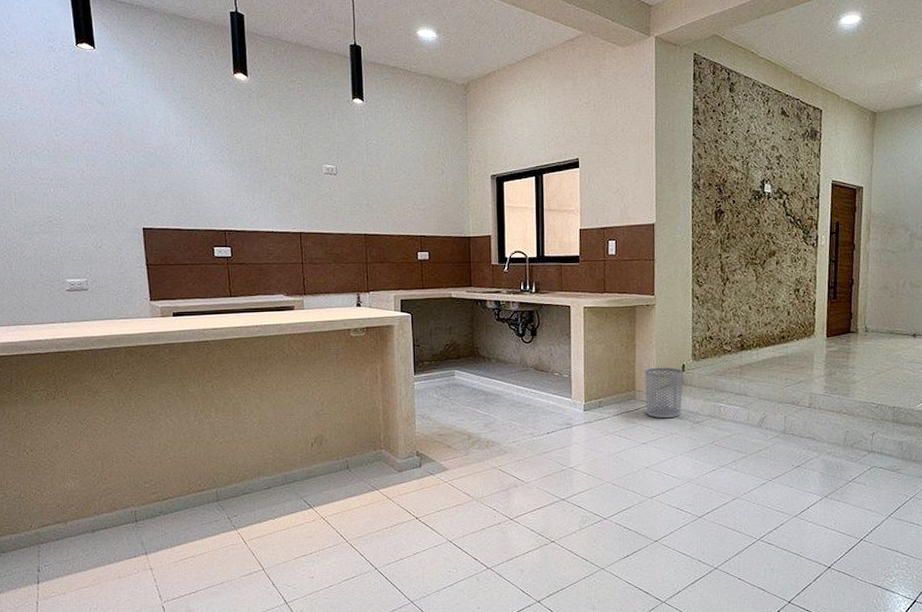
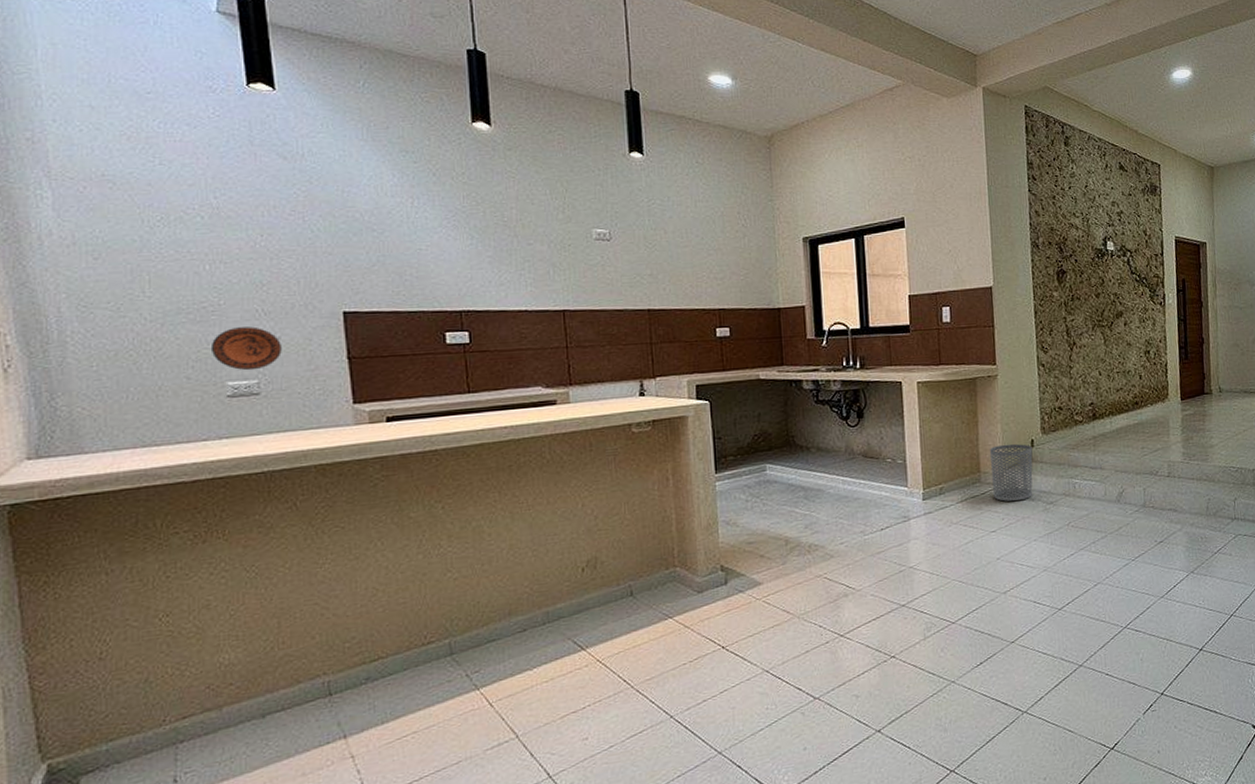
decorative plate: none [55,237,102,271] -> present [210,326,282,371]

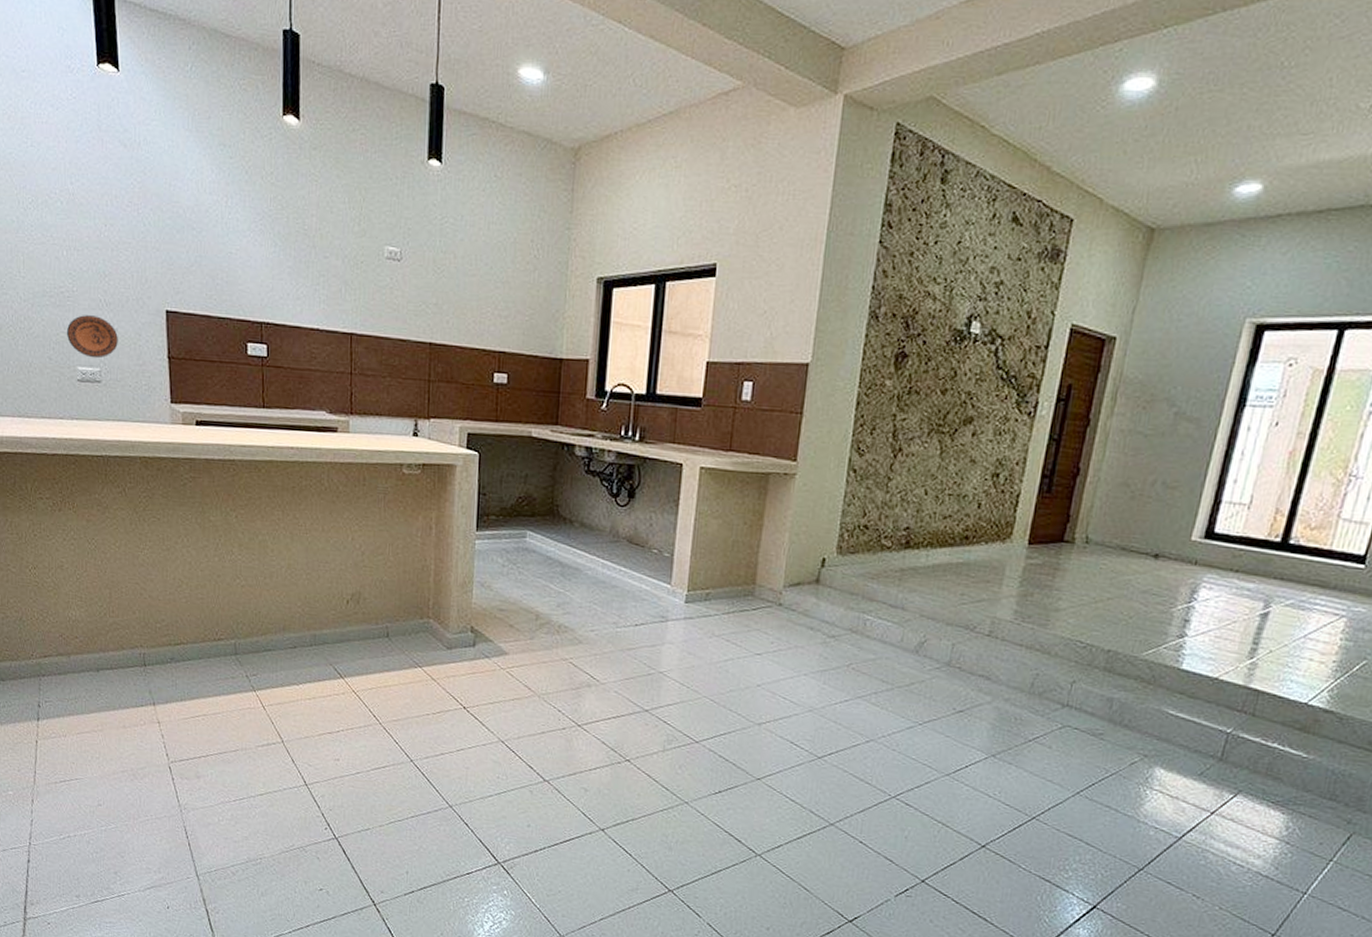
waste bin: present [990,443,1033,502] -> none [766,557,822,627]

